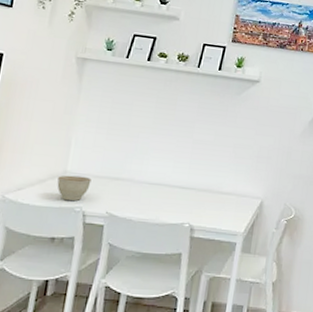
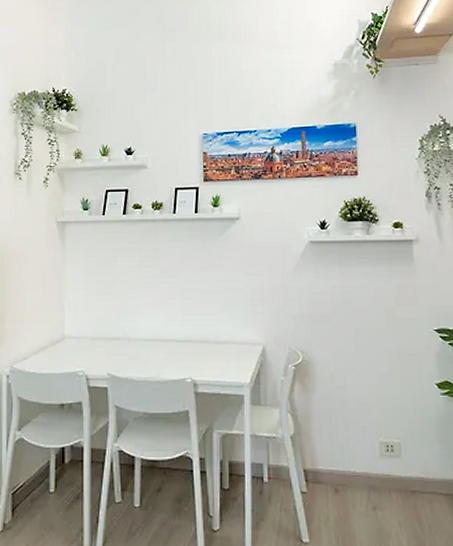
planter bowl: present [57,175,92,201] -> none [58,339,89,365]

